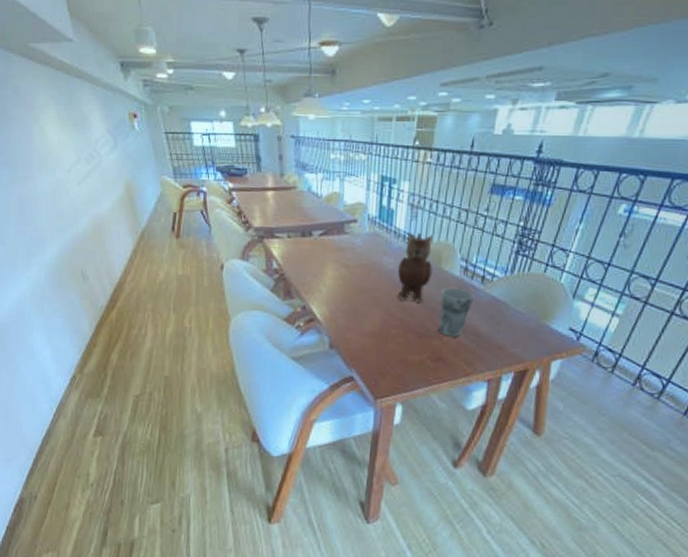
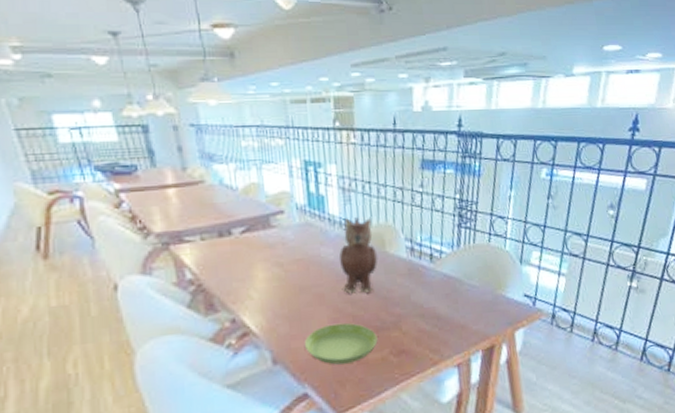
saucer: none [356,324,420,360] -> present [304,322,378,365]
cup: present [438,287,475,338] -> none [391,270,427,326]

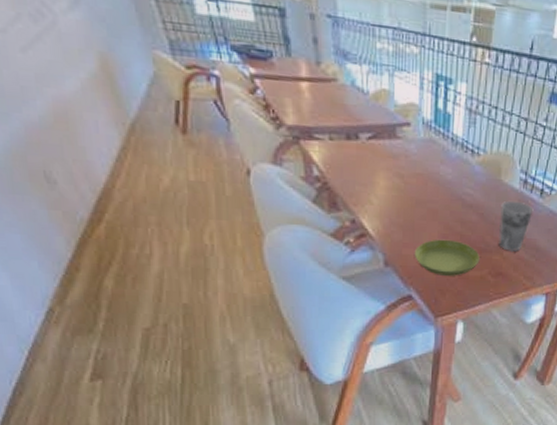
teapot: present [338,216,378,294] -> none [455,140,493,217]
cup: none [391,270,427,326] -> present [498,200,534,253]

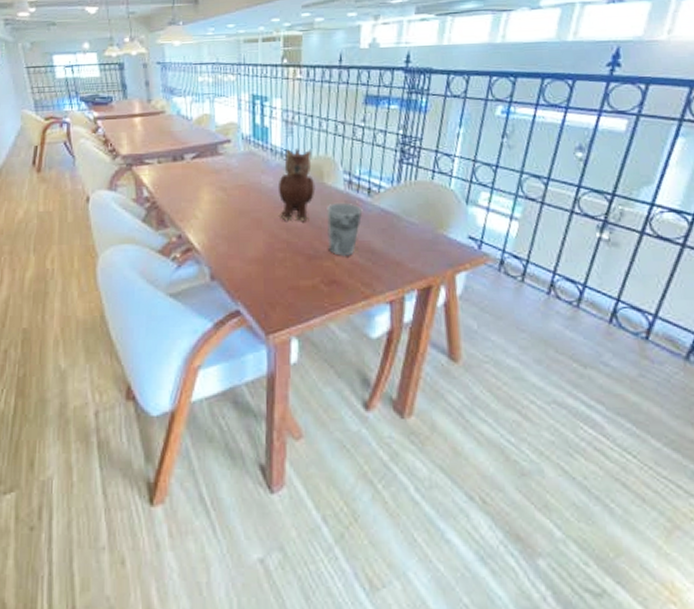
saucer: present [414,239,480,276] -> none [240,248,310,287]
teapot: none [455,140,493,217] -> present [277,148,316,222]

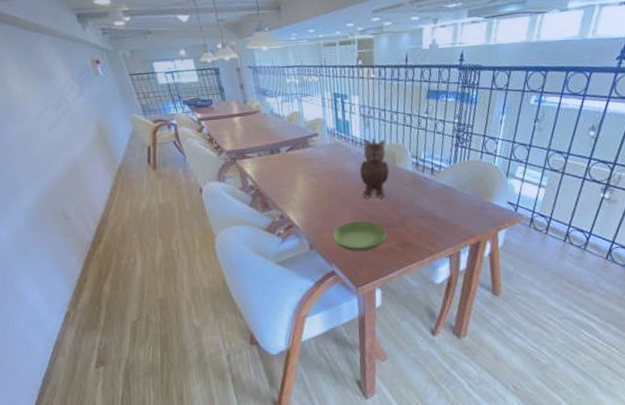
saucer: none [240,248,310,287] -> present [332,220,388,252]
cup: present [327,202,363,257] -> none [399,181,428,225]

